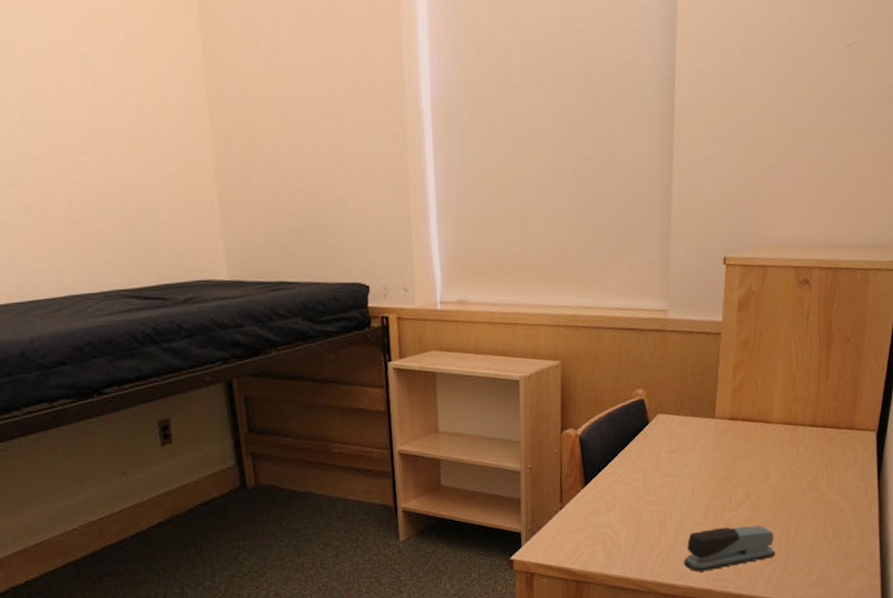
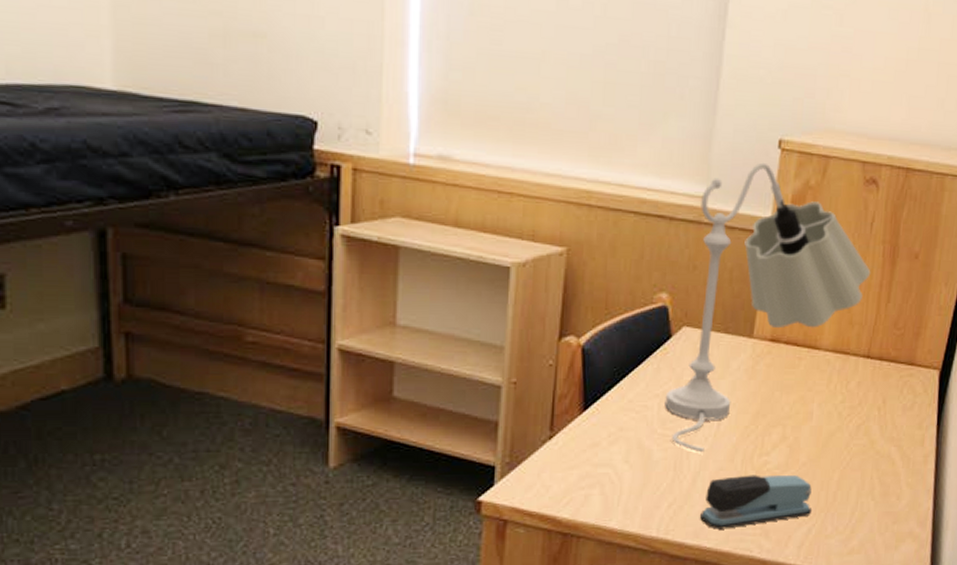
table lamp: none [648,277,810,513] -> present [665,162,871,453]

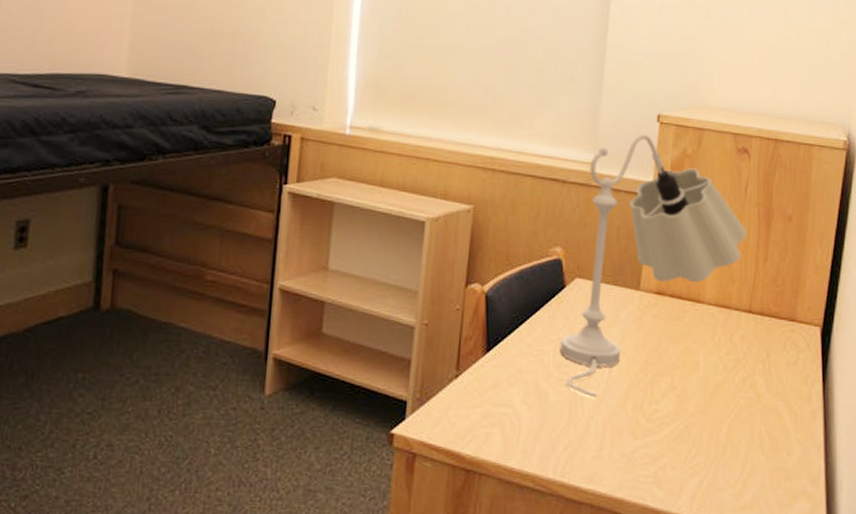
stapler: present [699,475,813,529] -> none [593,422,703,476]

